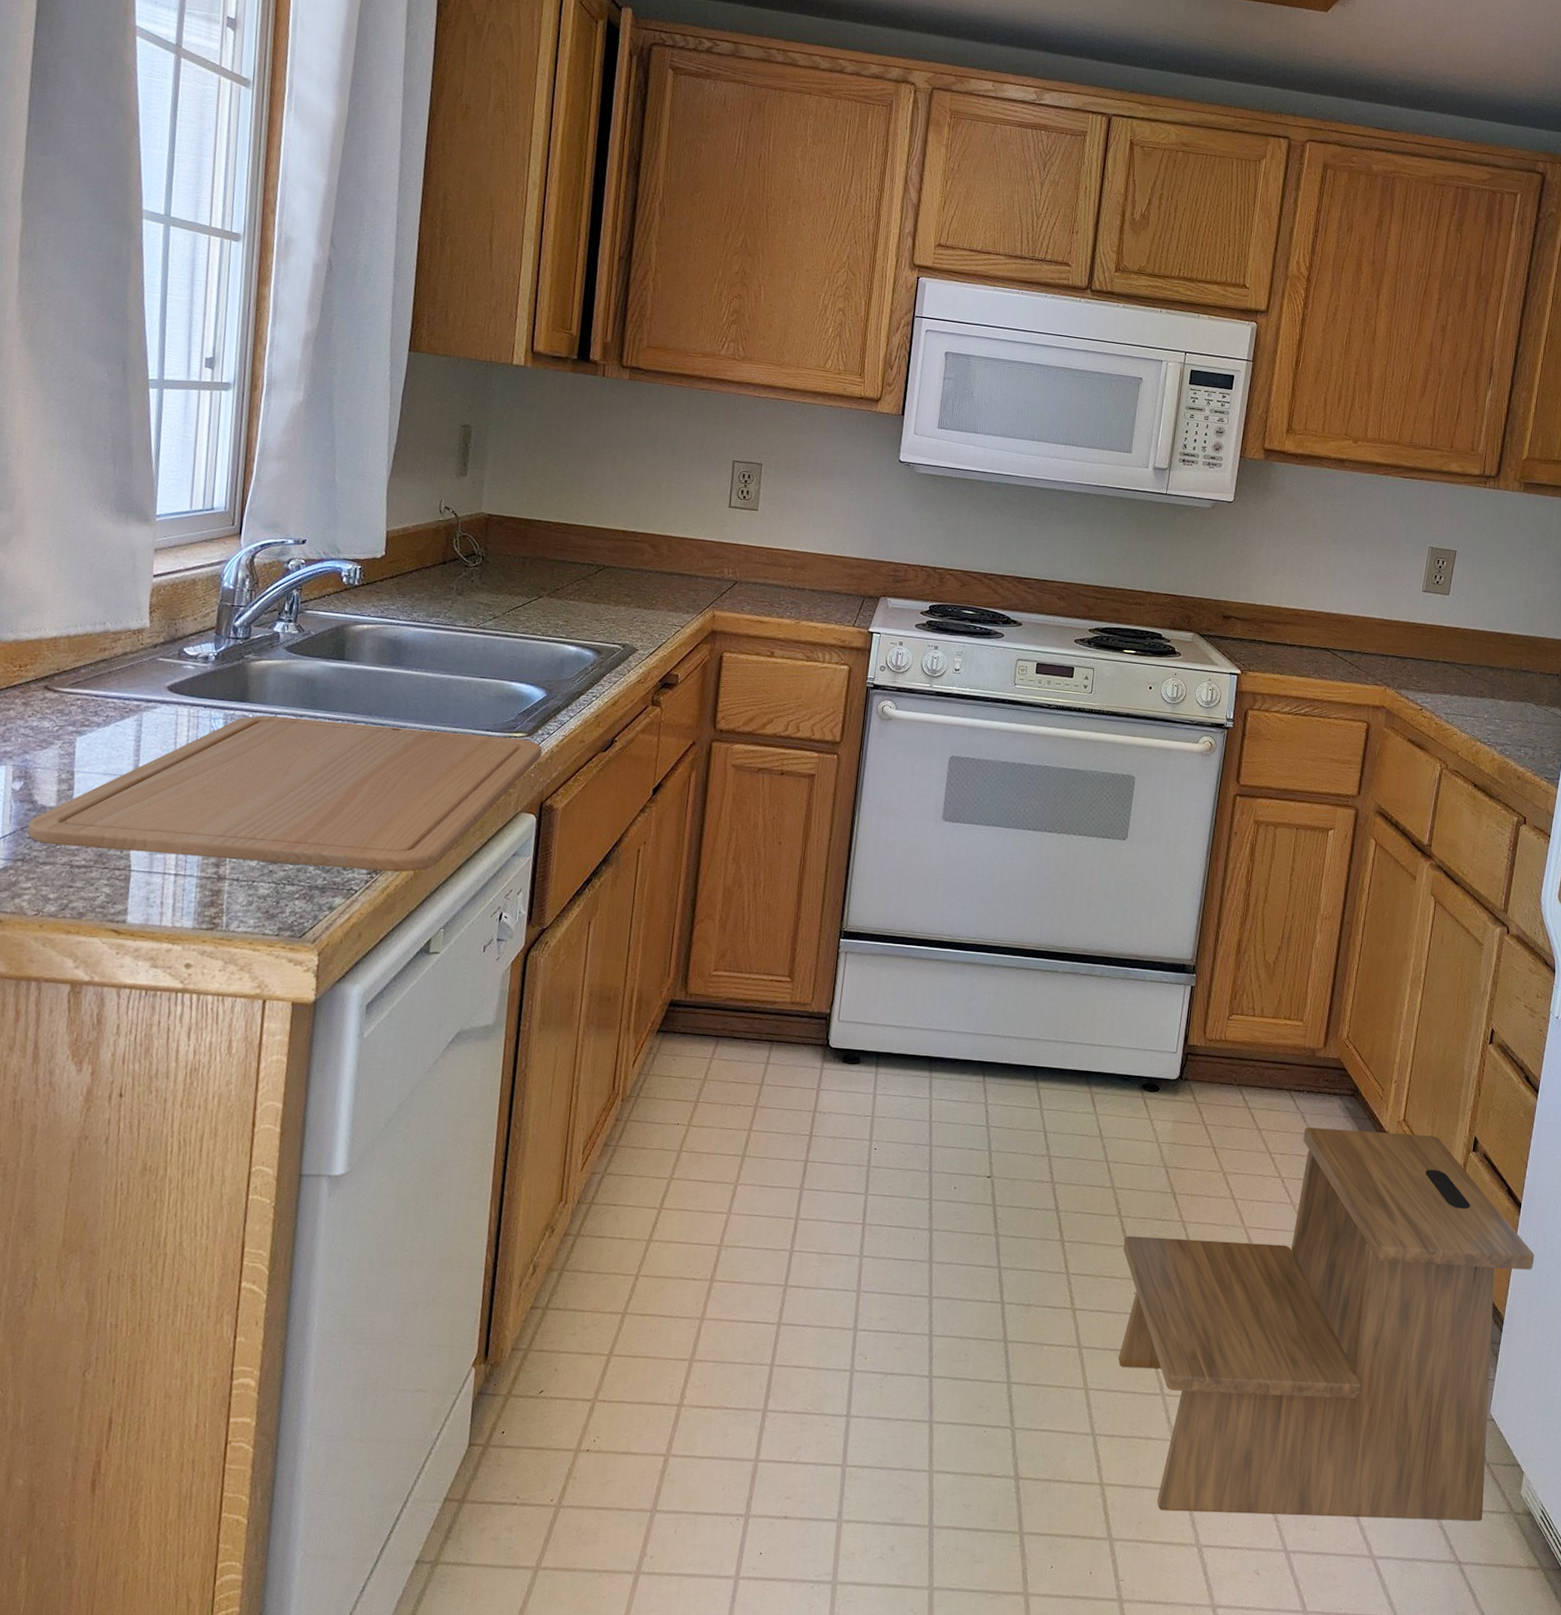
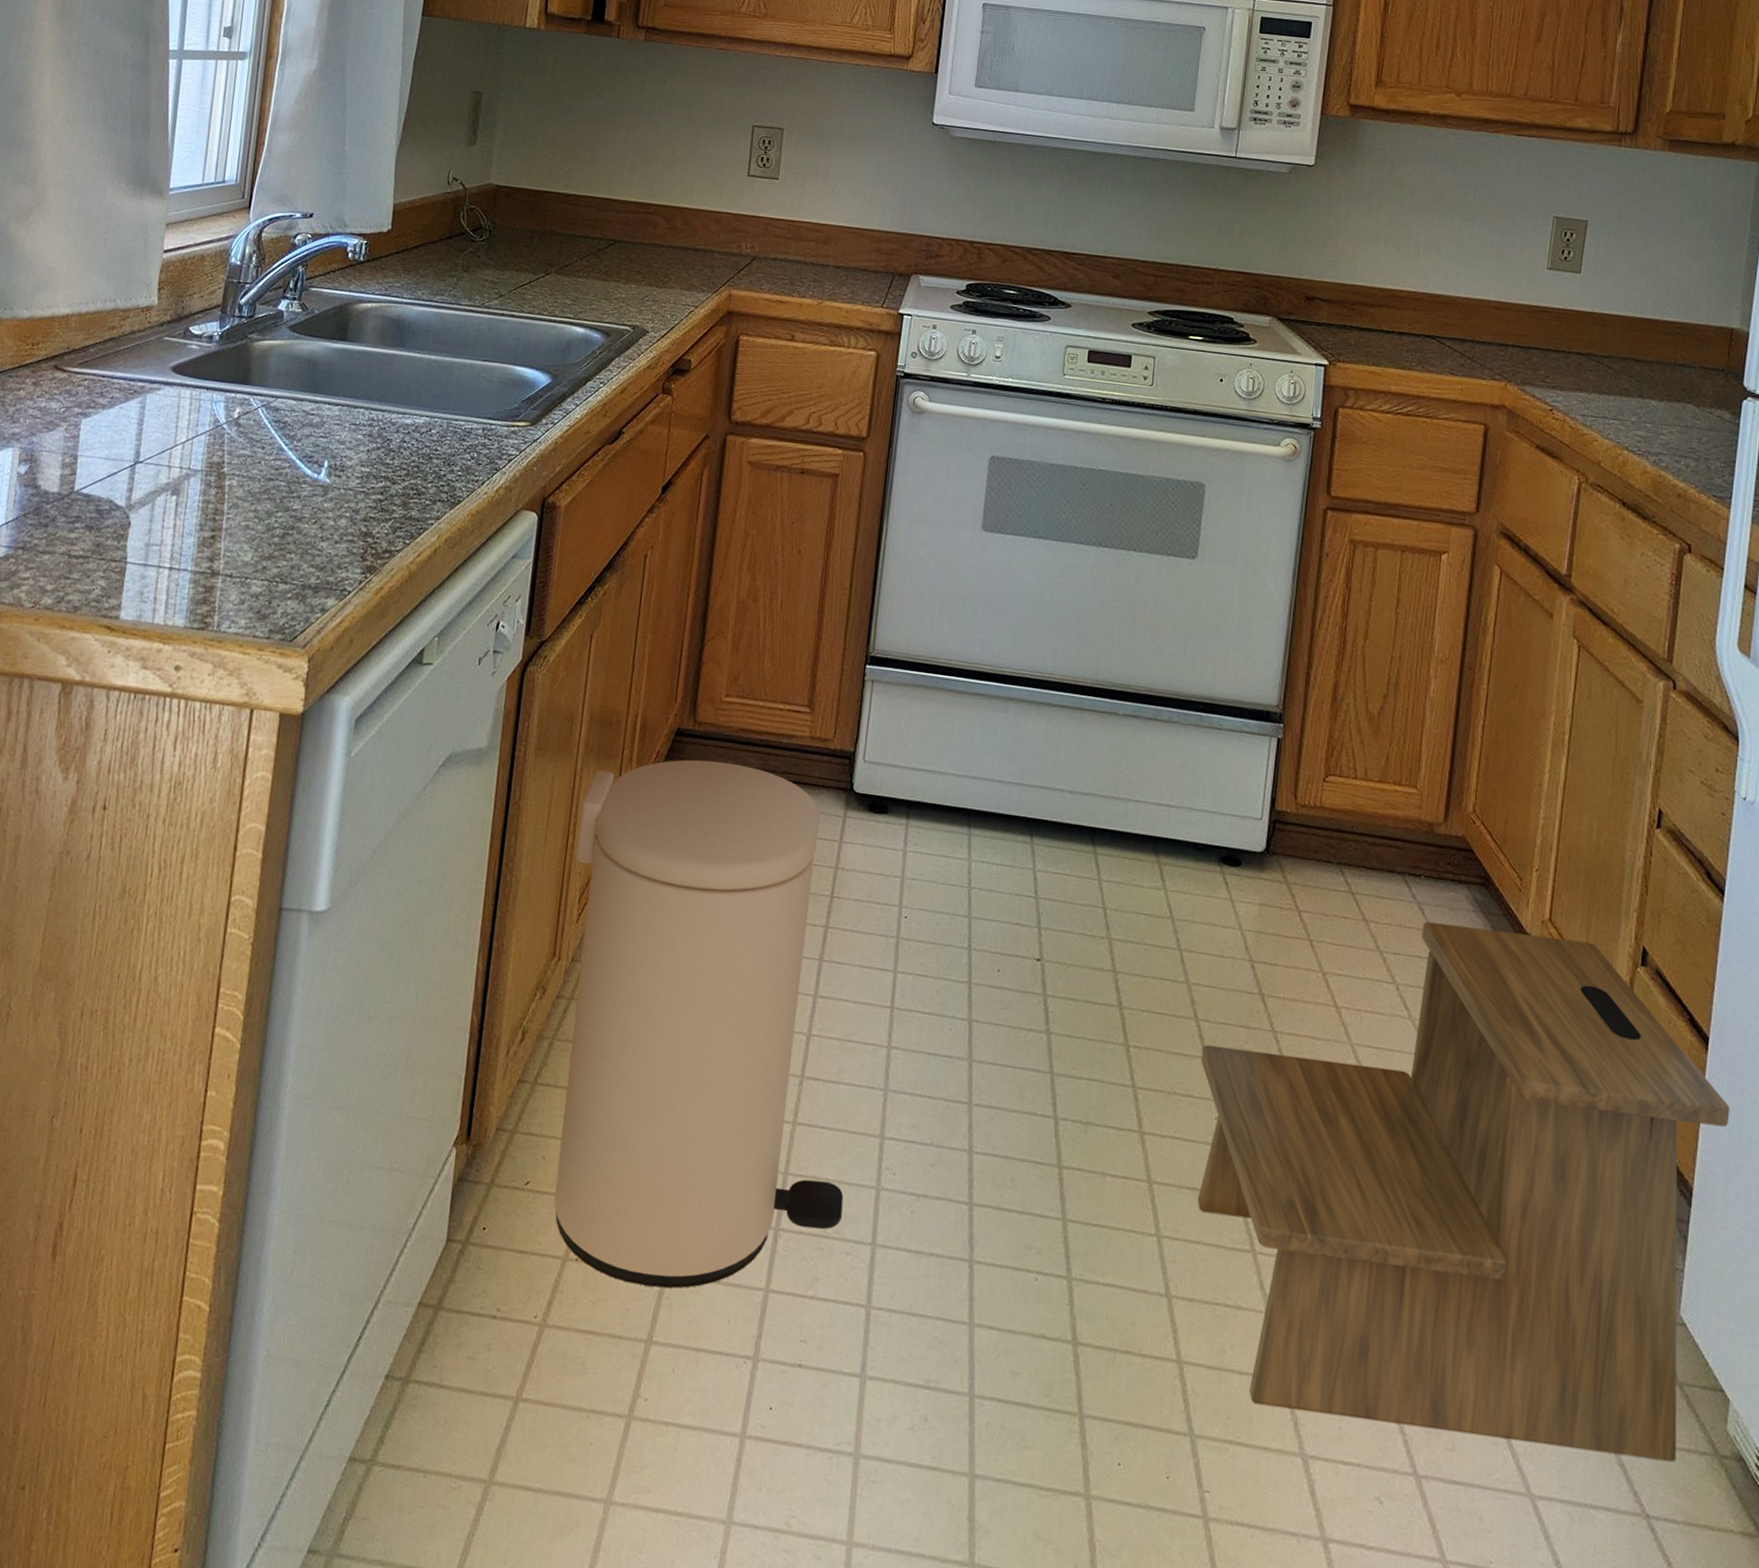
chopping board: present [28,715,543,872] -> none [30,399,546,573]
pedal bin: none [566,1026,823,1467] -> present [554,759,844,1289]

